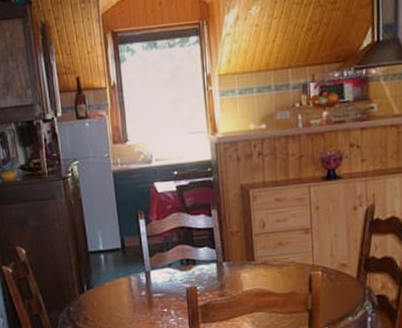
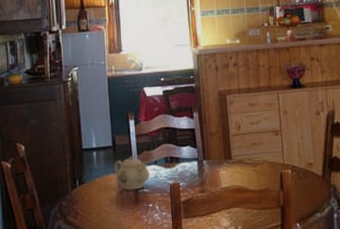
teapot: none [124,258,164,295] -> present [114,156,150,190]

